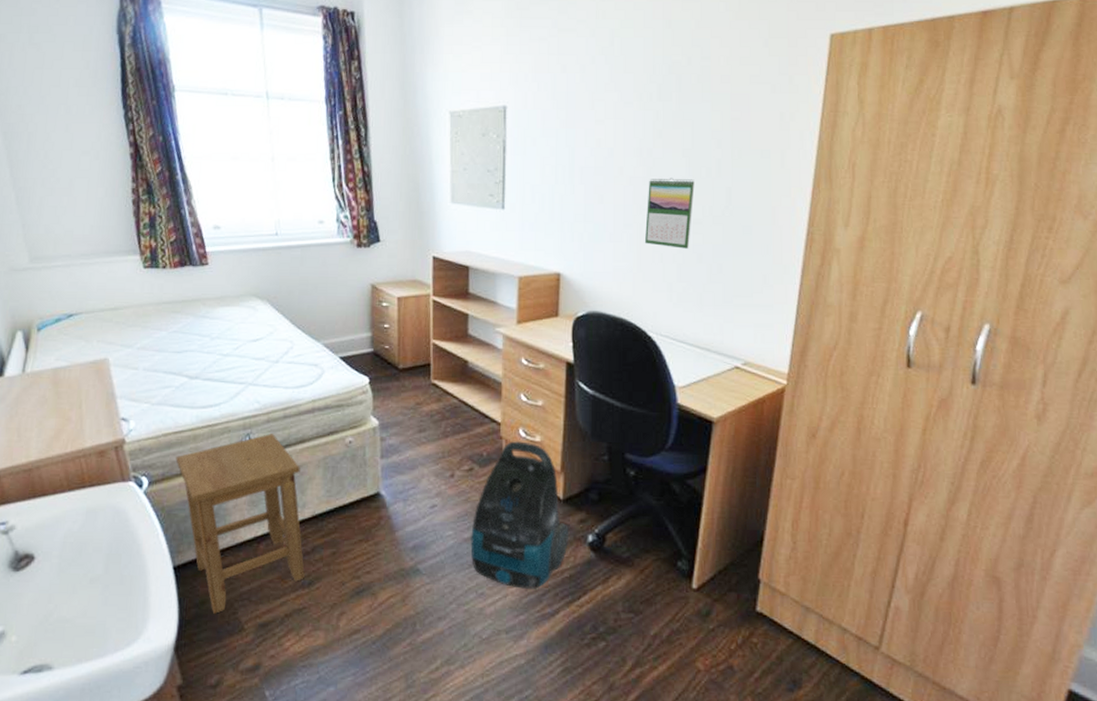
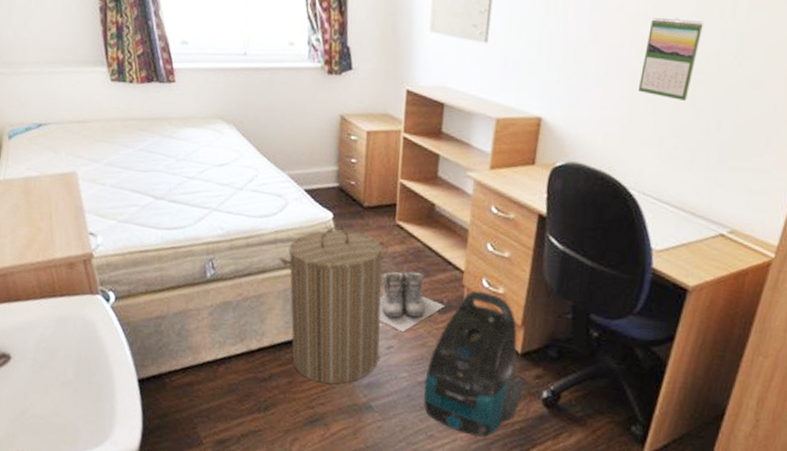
stool: present [175,433,305,614] -> none [141,260,261,427]
laundry hamper: none [317,390,426,550] -> present [279,226,389,384]
boots: none [420,428,486,488] -> present [379,271,446,331]

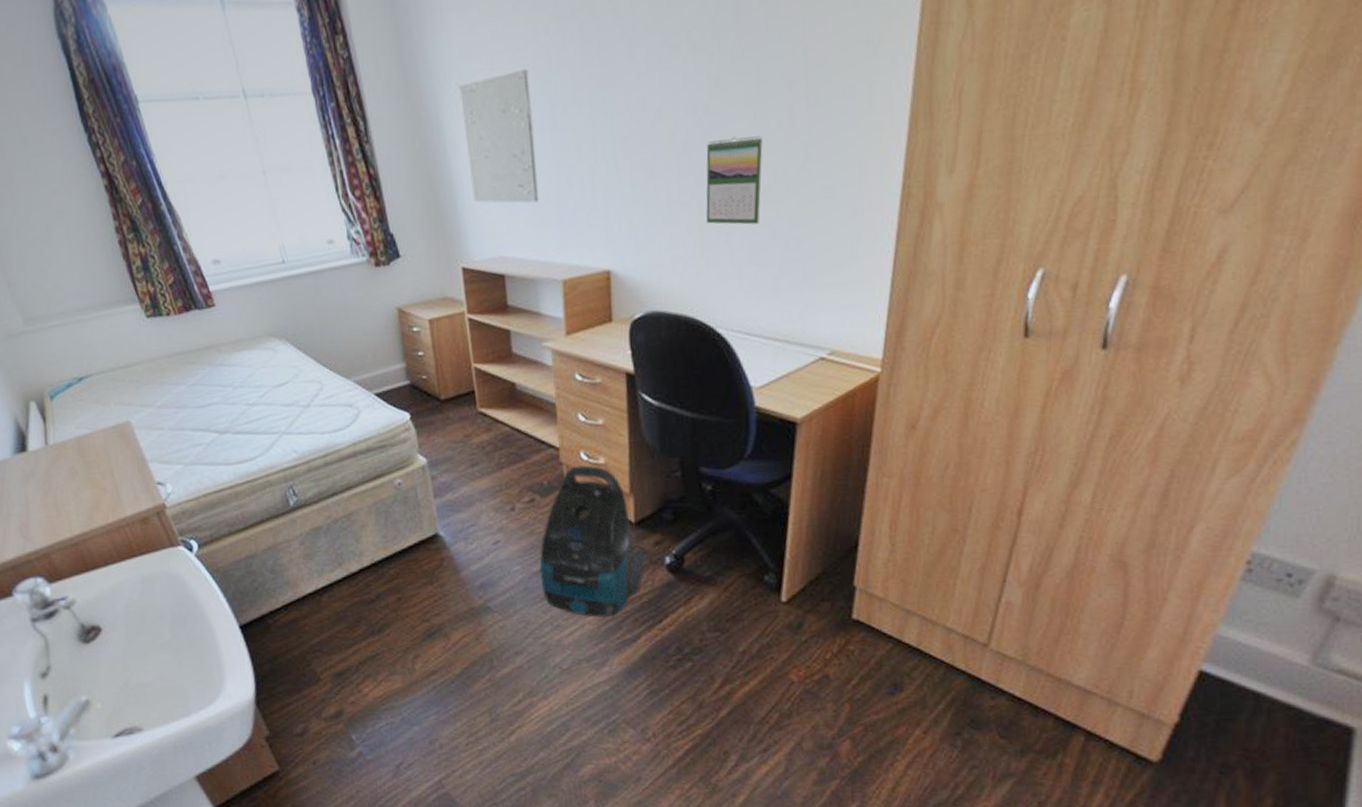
laundry hamper: present [279,226,389,384] -> none [362,425,489,592]
boots: present [379,271,446,331] -> none [474,458,547,523]

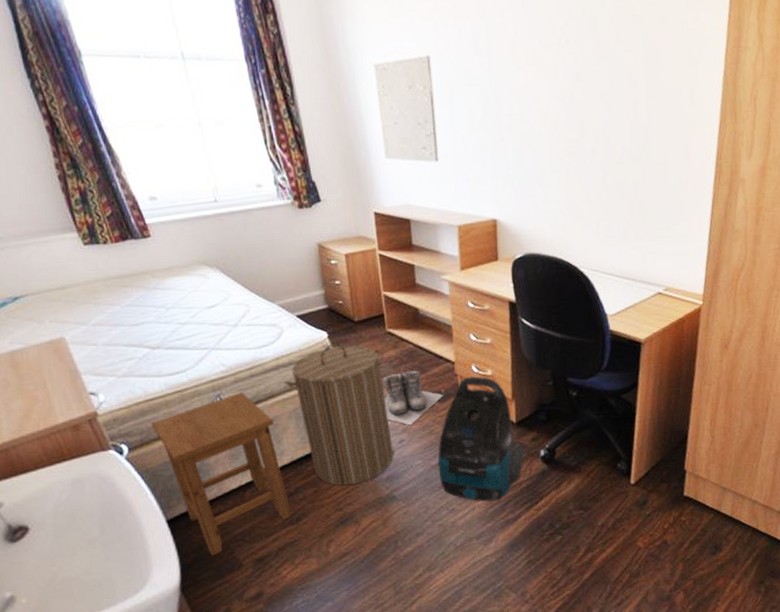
stool: none [220,482,373,667] -> present [151,391,292,556]
laundry hamper: none [362,425,489,592] -> present [284,343,394,485]
boots: none [474,458,547,523] -> present [382,370,444,425]
calendar: present [706,136,763,225] -> none [571,120,614,188]

